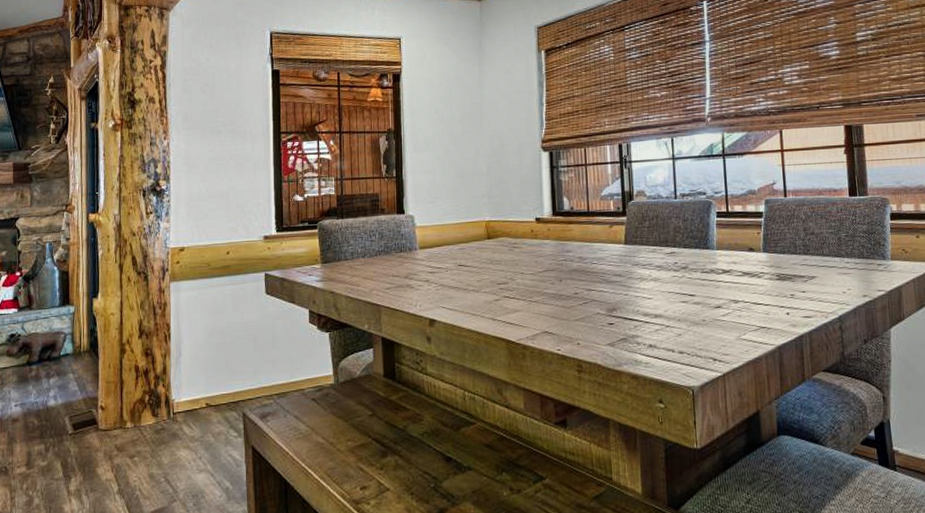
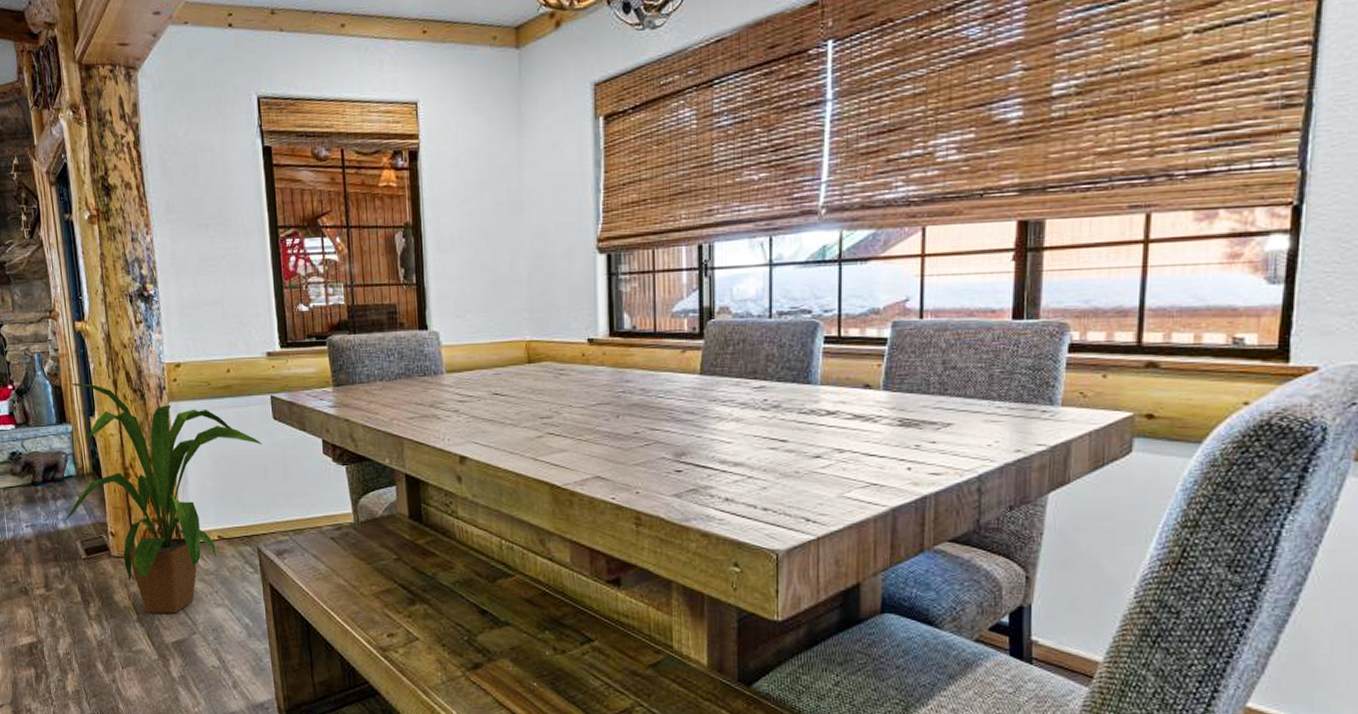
house plant: none [56,268,254,484] -> present [65,383,263,614]

